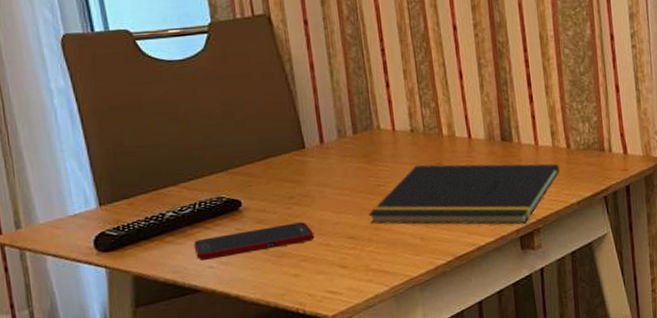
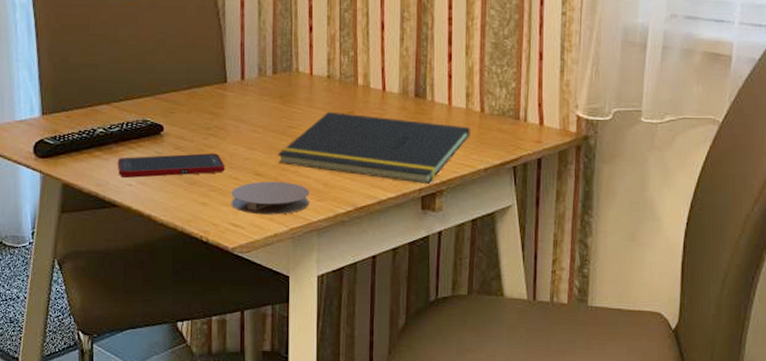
coaster: none [324,241,408,279] -> present [231,181,309,215]

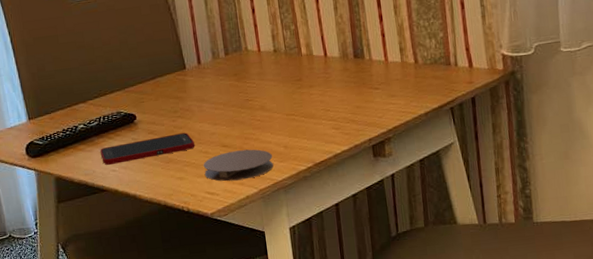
notepad: present [278,111,470,184] -> none [240,78,408,135]

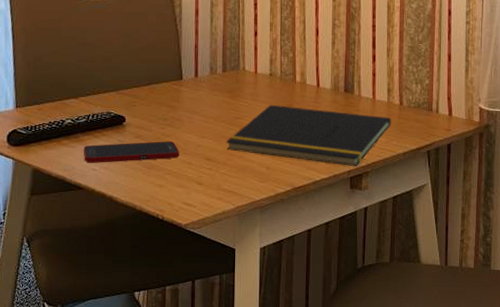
coaster: present [203,149,273,182] -> none [184,165,254,195]
notepad: none [240,78,408,135] -> present [226,104,391,166]

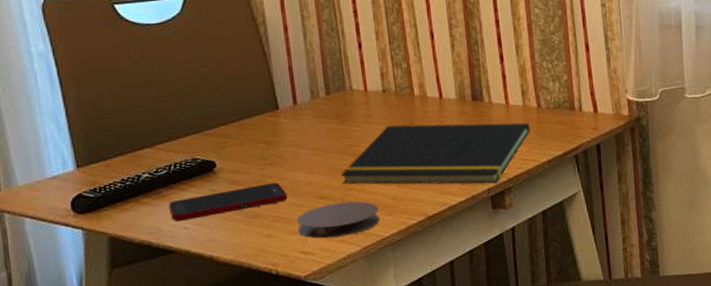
coaster: none [184,165,254,195] -> present [296,201,380,239]

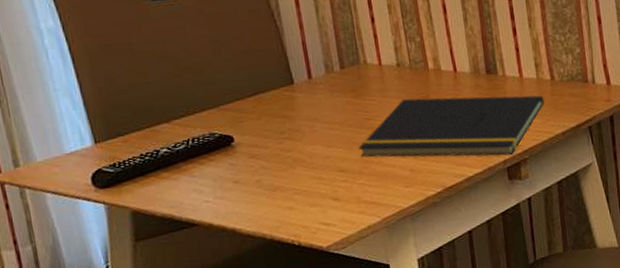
cell phone: present [168,182,288,222] -> none [189,156,307,195]
coaster: present [296,201,380,239] -> none [316,173,398,211]

